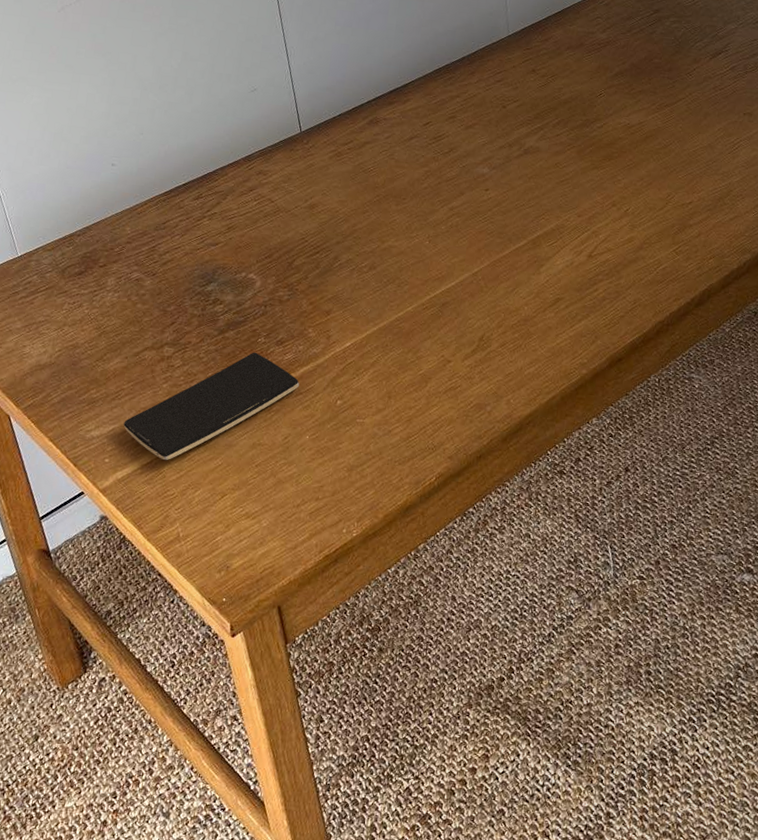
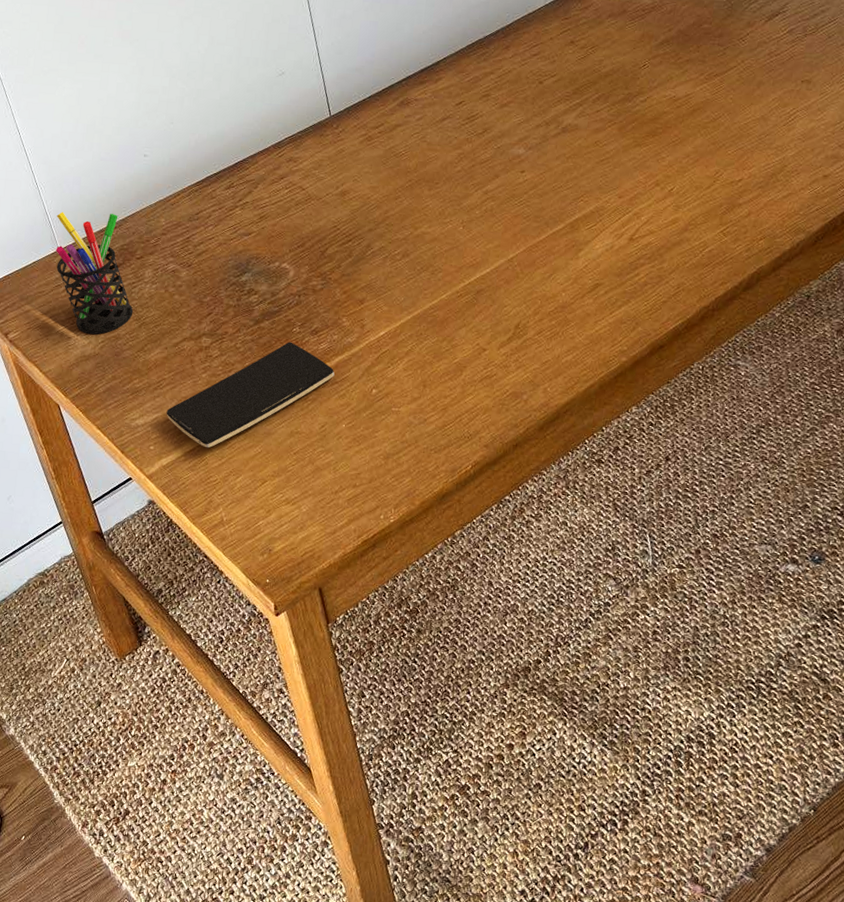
pen holder: none [14,218,94,344] -> present [56,211,134,335]

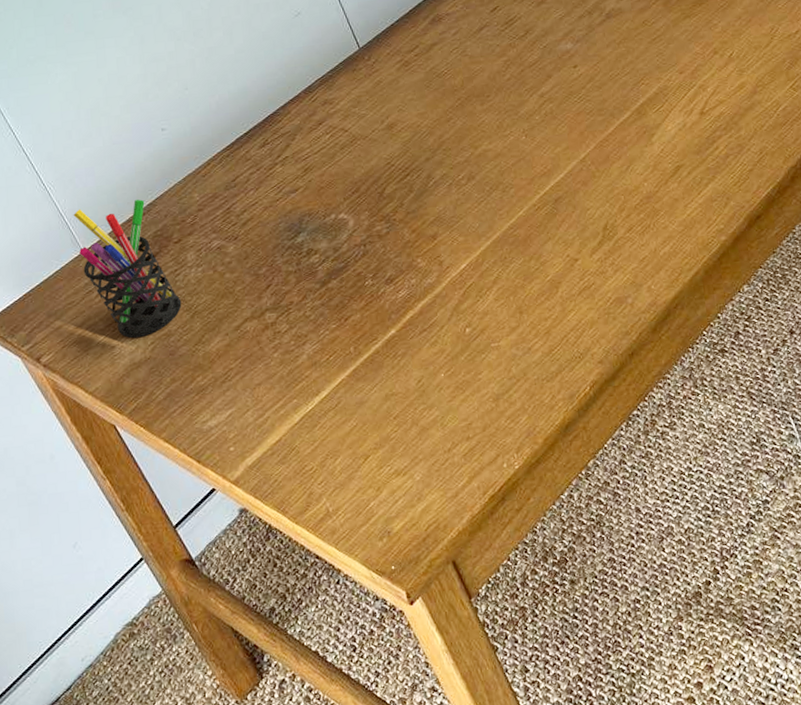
smartphone: present [166,341,335,448] -> none [240,297,421,435]

